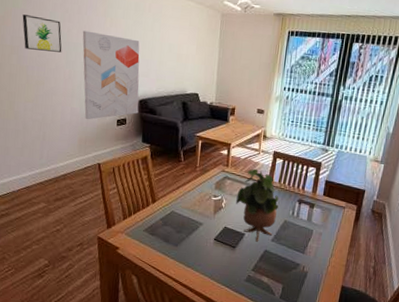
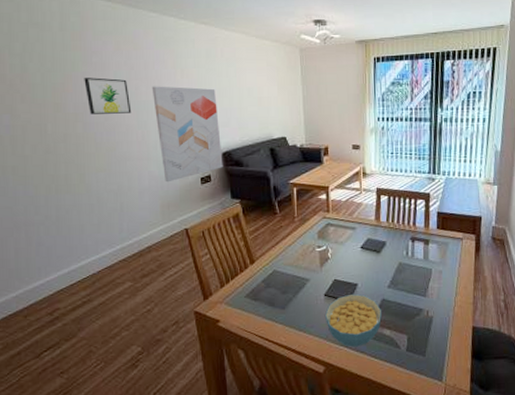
cereal bowl: none [212,242,263,289] -> present [325,294,381,347]
potted plant: present [236,168,279,242] -> none [343,210,390,291]

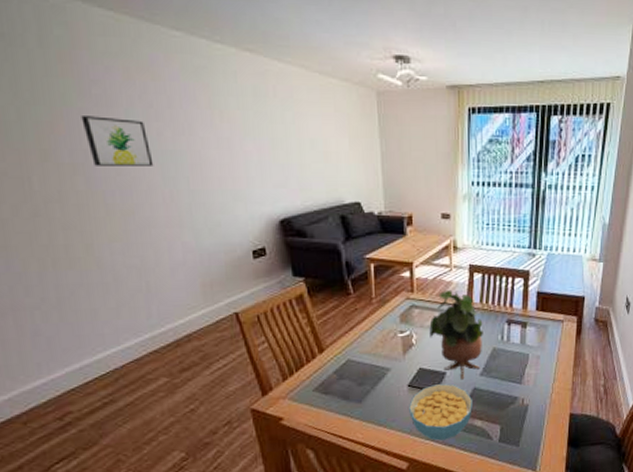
wall art: present [151,86,223,183] -> none [180,131,281,256]
potted plant: none [343,210,390,291] -> present [429,289,483,380]

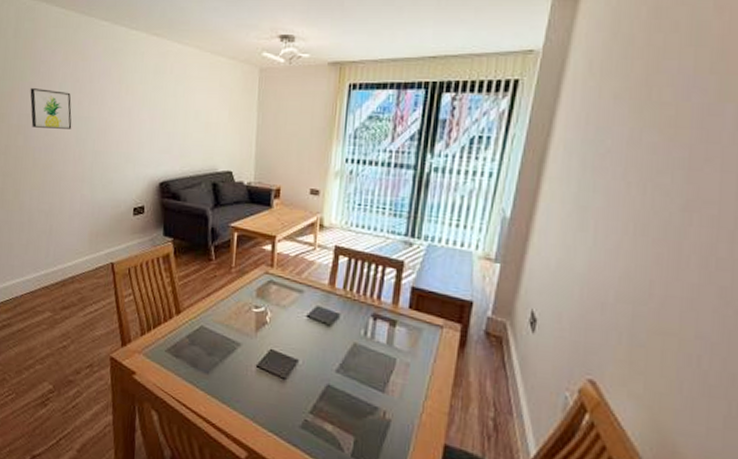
cereal bowl: present [409,384,472,441] -> none [254,371,324,438]
potted plant: present [429,289,483,380] -> none [285,269,345,373]

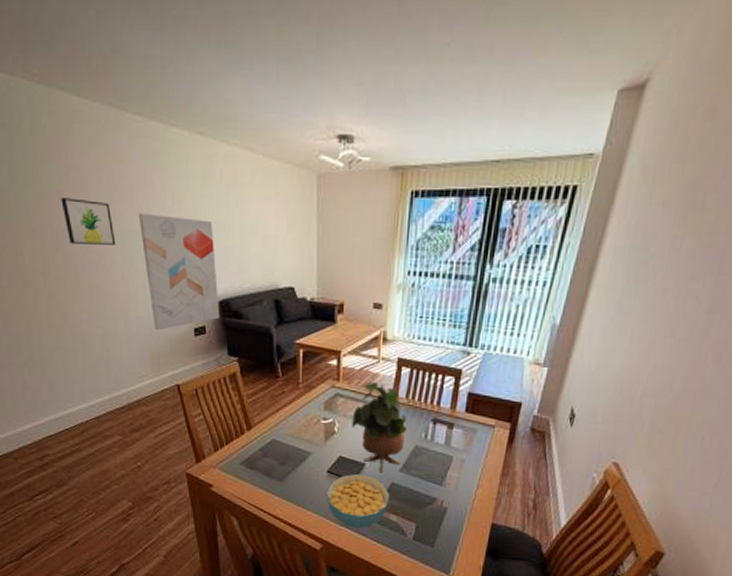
wall art: none [94,101,160,209] -> present [138,213,220,331]
cereal bowl: none [254,371,324,438] -> present [326,474,389,529]
potted plant: none [285,269,345,373] -> present [352,381,407,473]

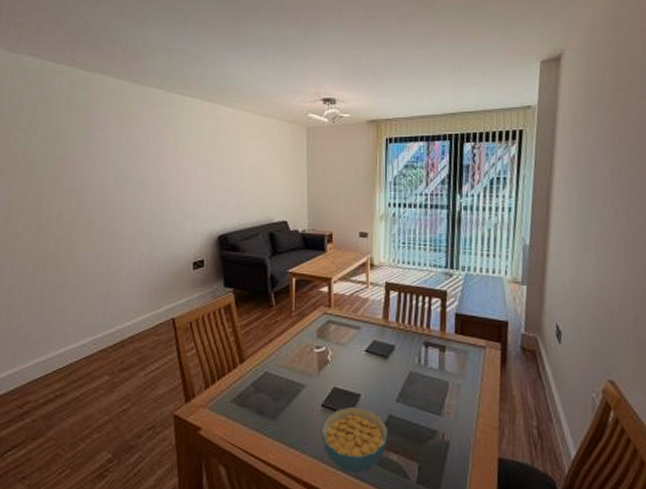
wall art: present [61,198,116,245] -> none [84,153,129,191]
wall art: present [138,213,220,331] -> none [150,163,218,266]
potted plant: present [352,381,407,473] -> none [345,306,399,405]

